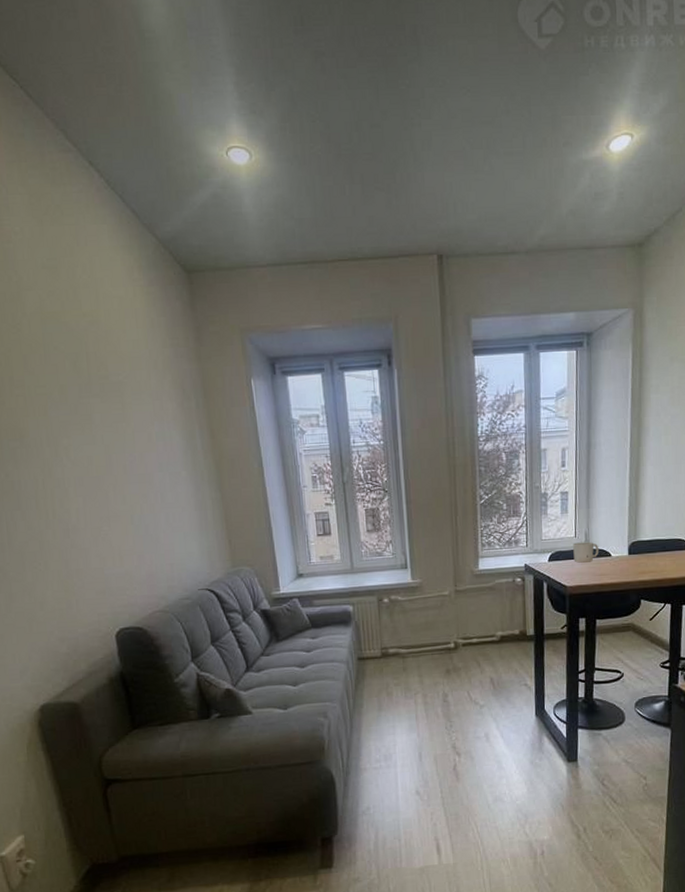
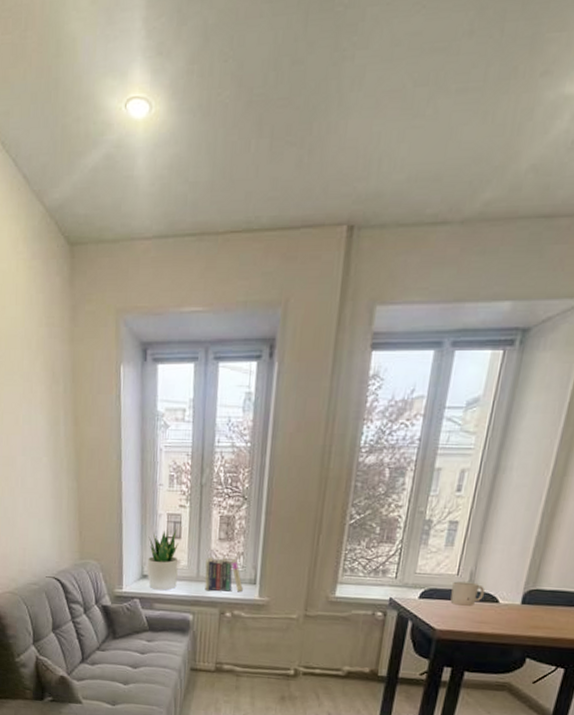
planter: none [299,526,333,588] -> present [147,529,179,591]
books: none [357,546,396,581] -> present [205,556,243,592]

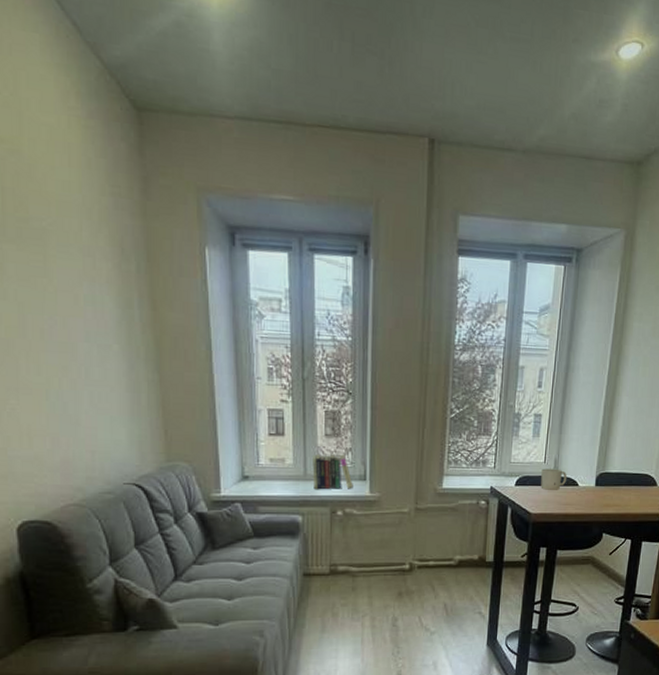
planter: present [147,529,179,591] -> none [248,425,283,493]

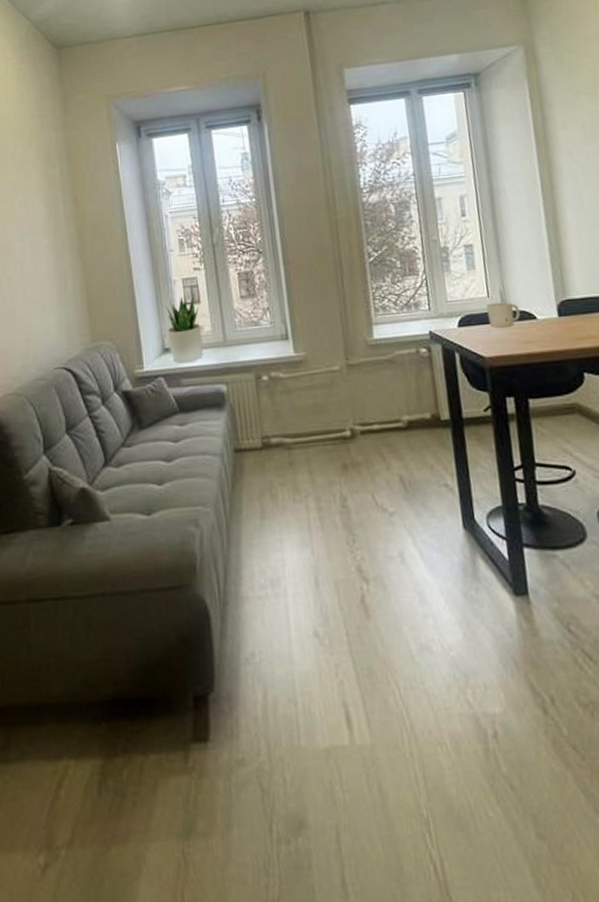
planter: none [248,425,283,493] -> present [165,293,204,365]
books: present [312,453,353,490] -> none [230,314,276,356]

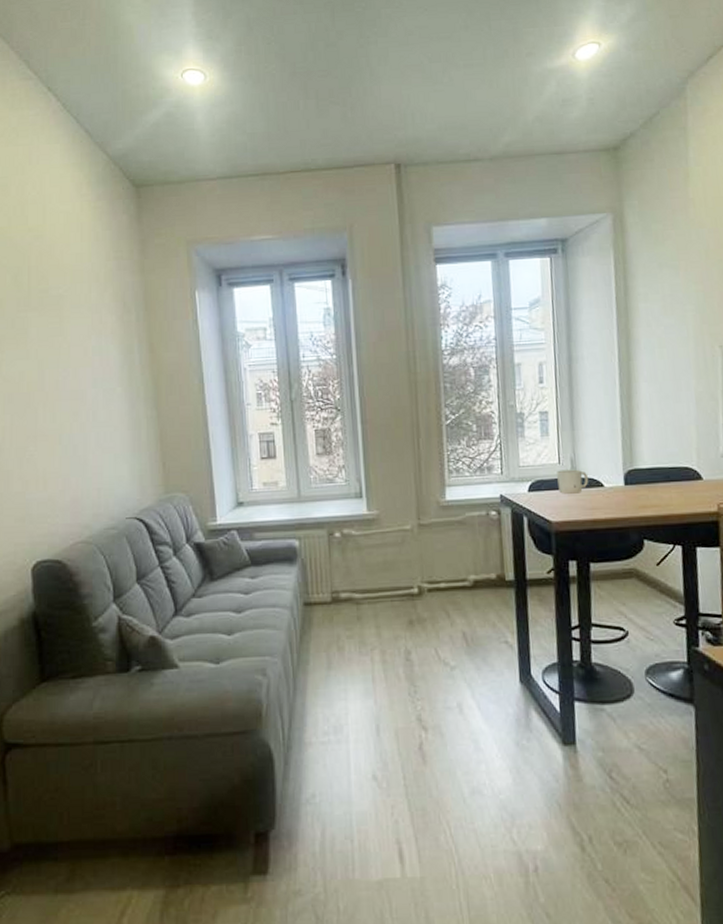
planter: present [165,293,204,365] -> none [240,449,277,519]

